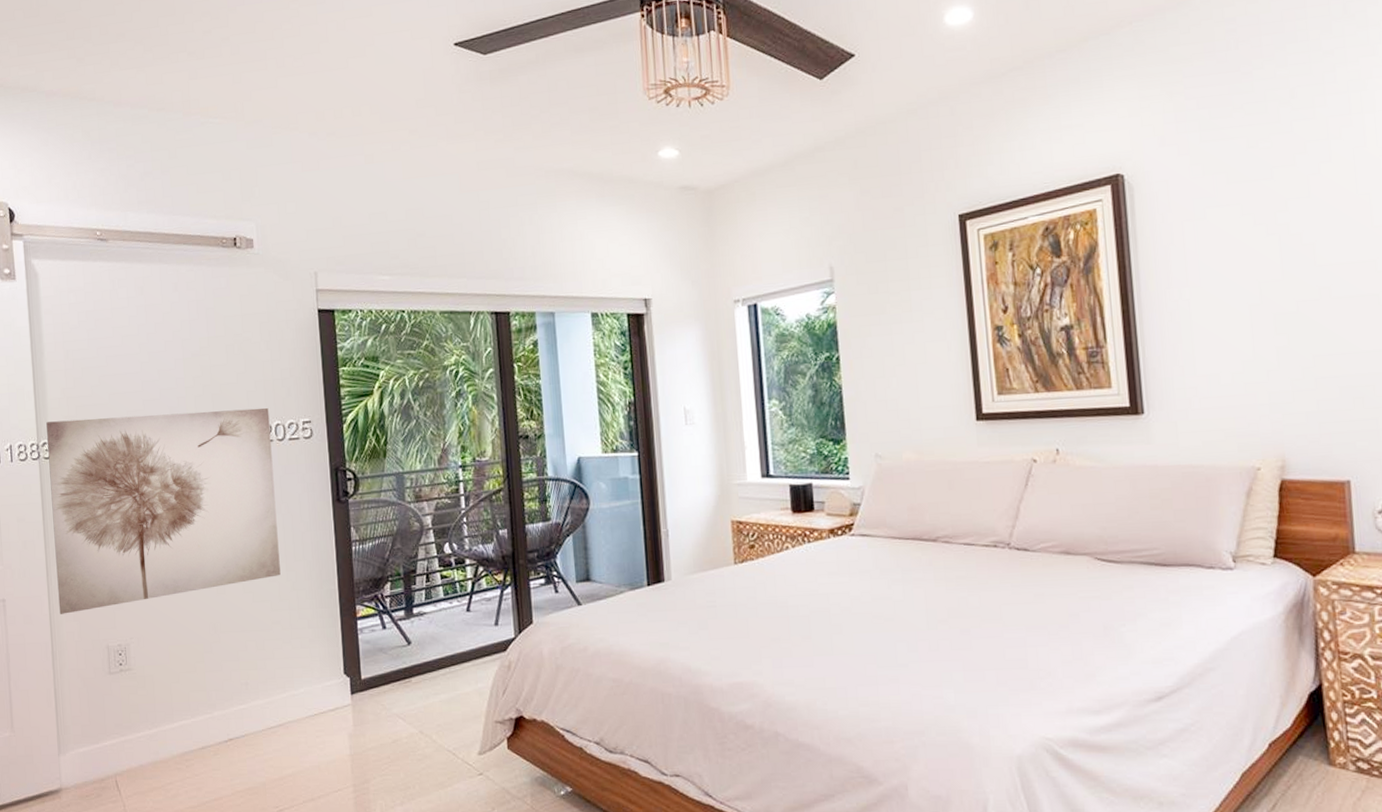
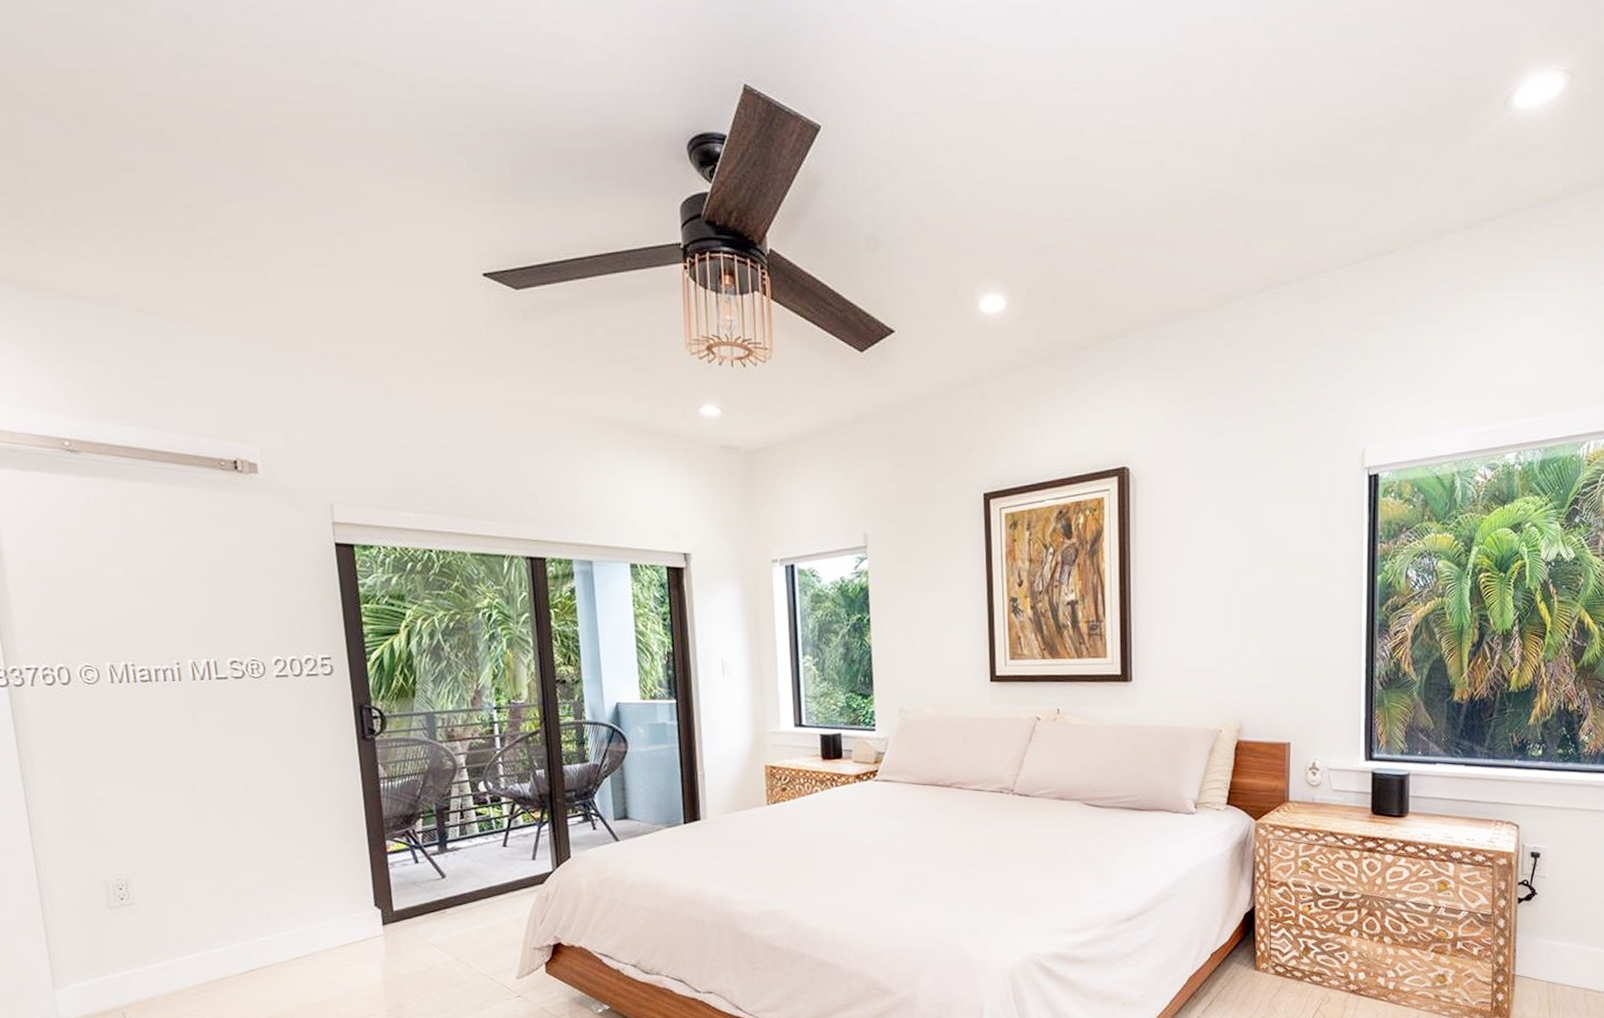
wall art: present [46,407,281,614] -> none [14,642,302,849]

